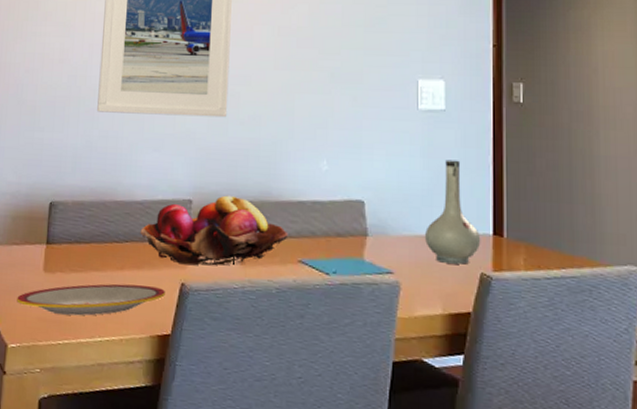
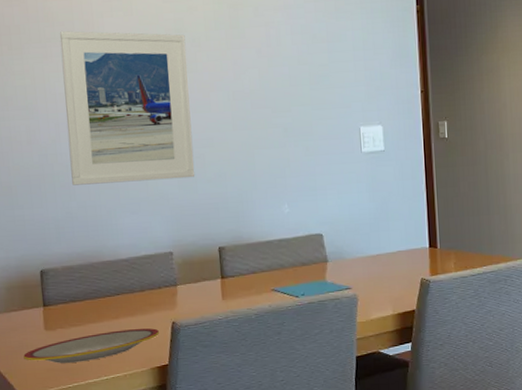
fruit basket: present [140,195,289,266] -> none [129,243,261,307]
vase: present [425,159,481,265] -> none [375,191,420,275]

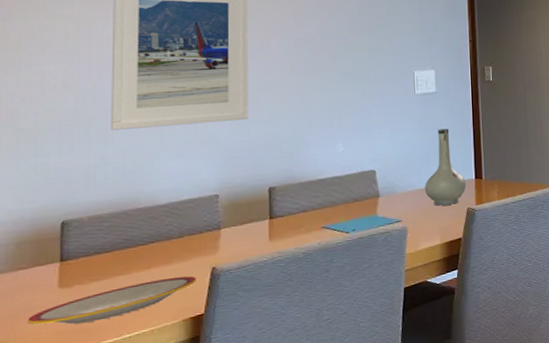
vase: none [375,191,420,275] -> present [425,128,467,206]

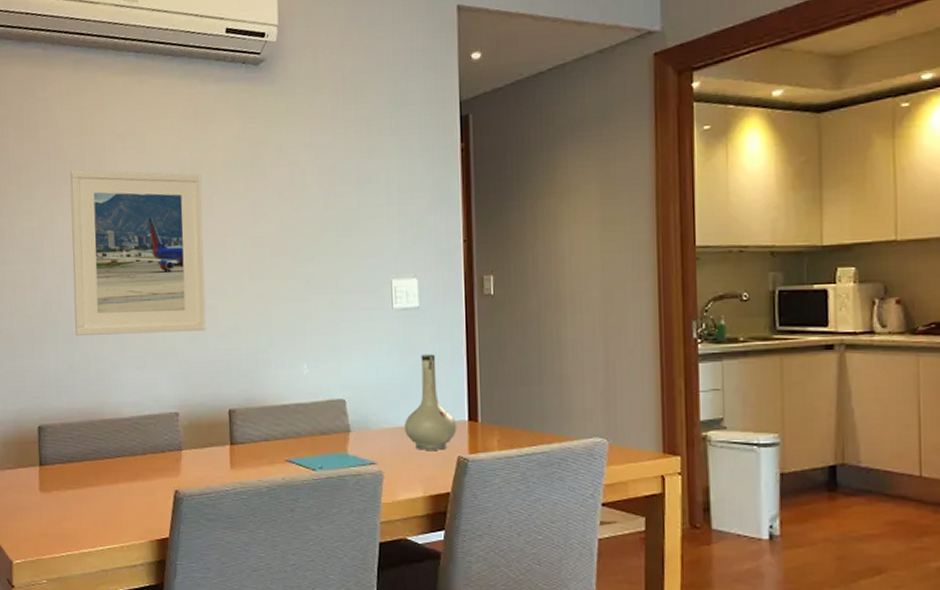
plate: present [28,276,196,325] -> none [16,496,160,529]

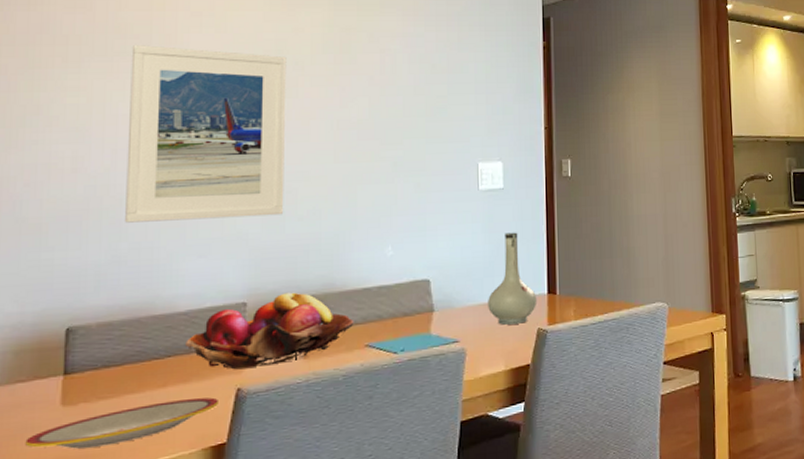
plate: none [16,496,160,529] -> present [25,397,218,449]
fruit basket: none [130,405,275,473] -> present [185,292,354,370]

